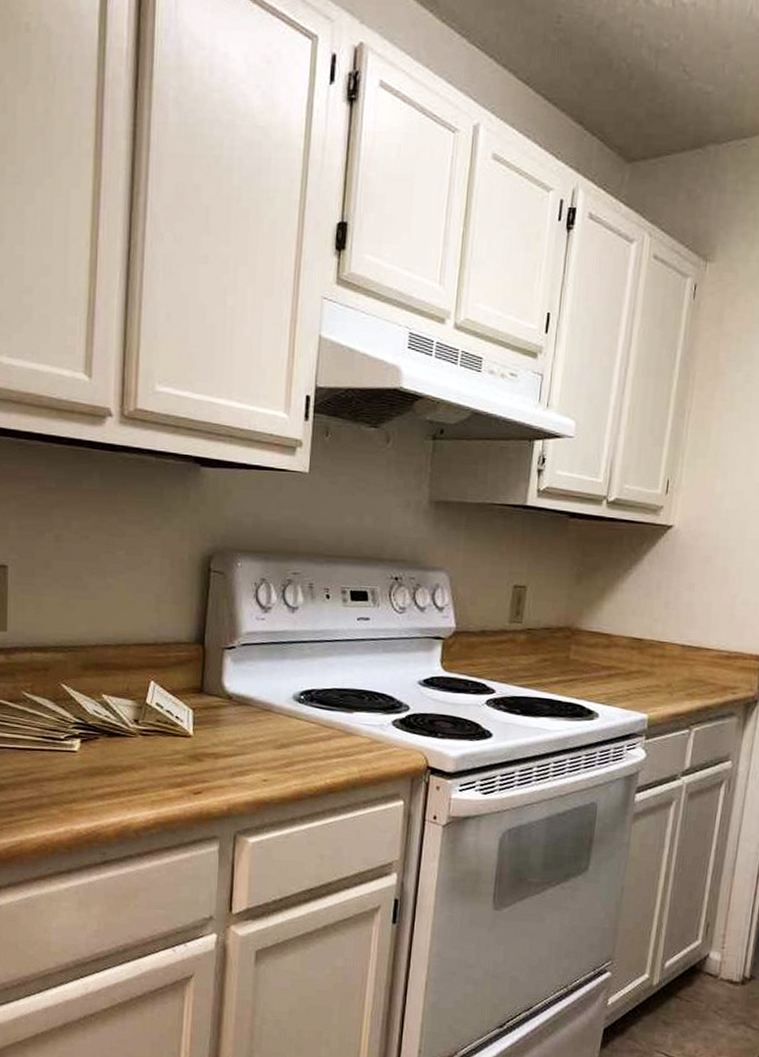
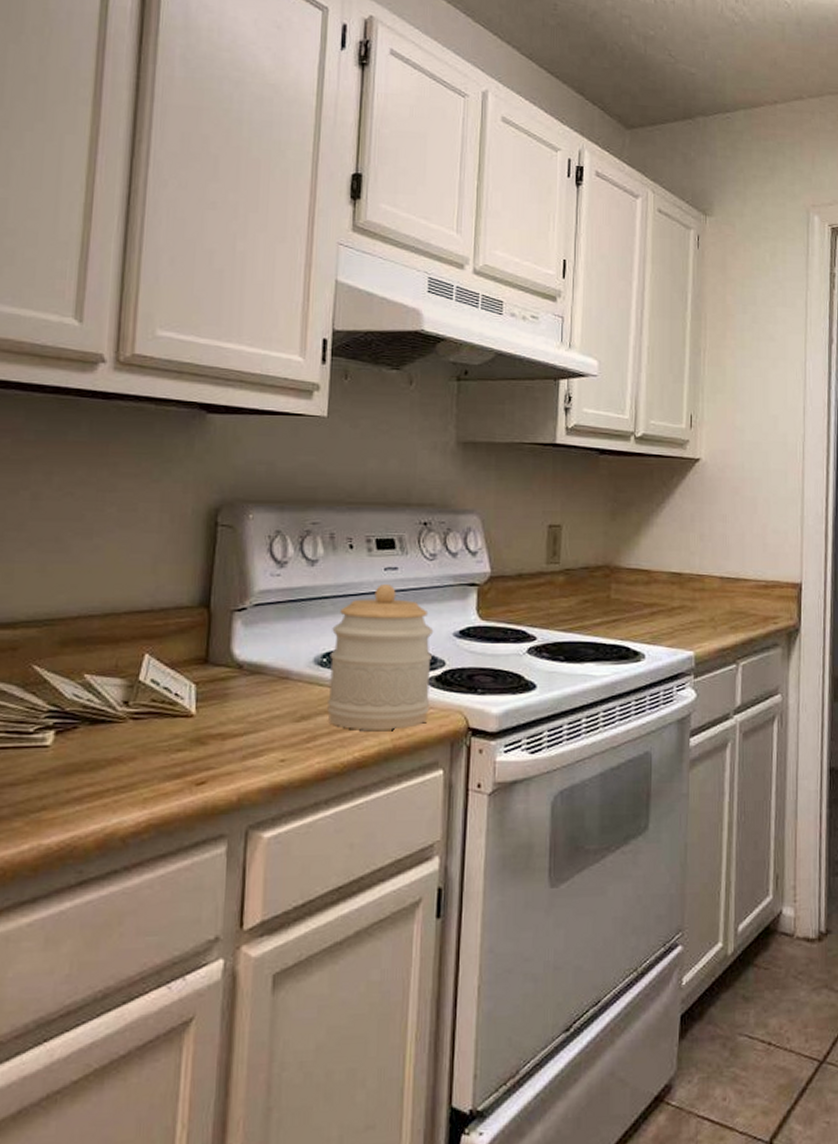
jar: none [304,633,400,763] -> present [327,584,434,730]

